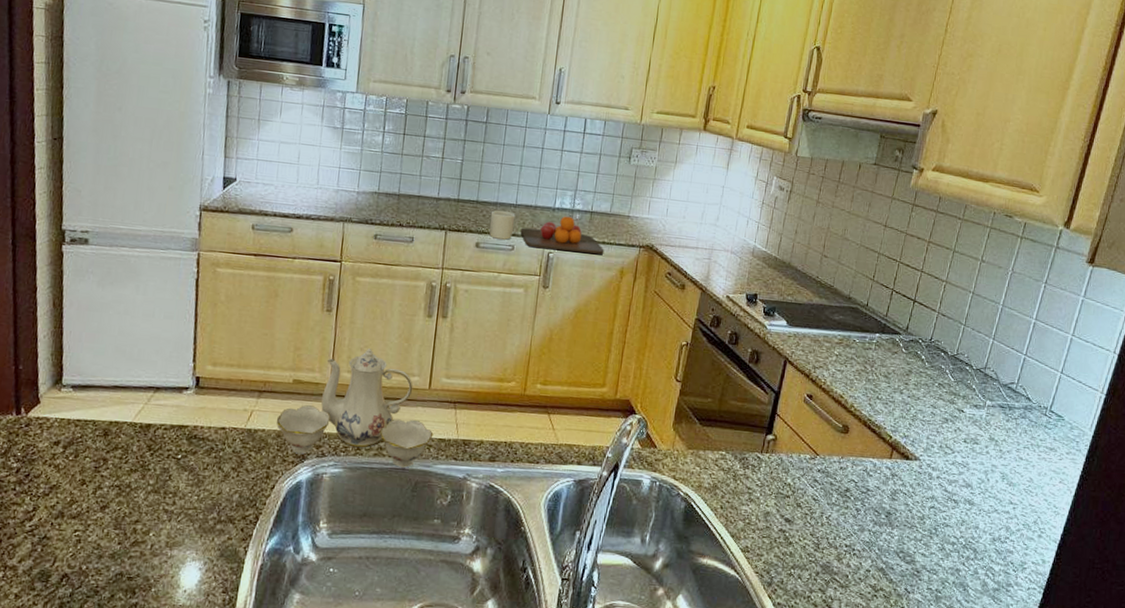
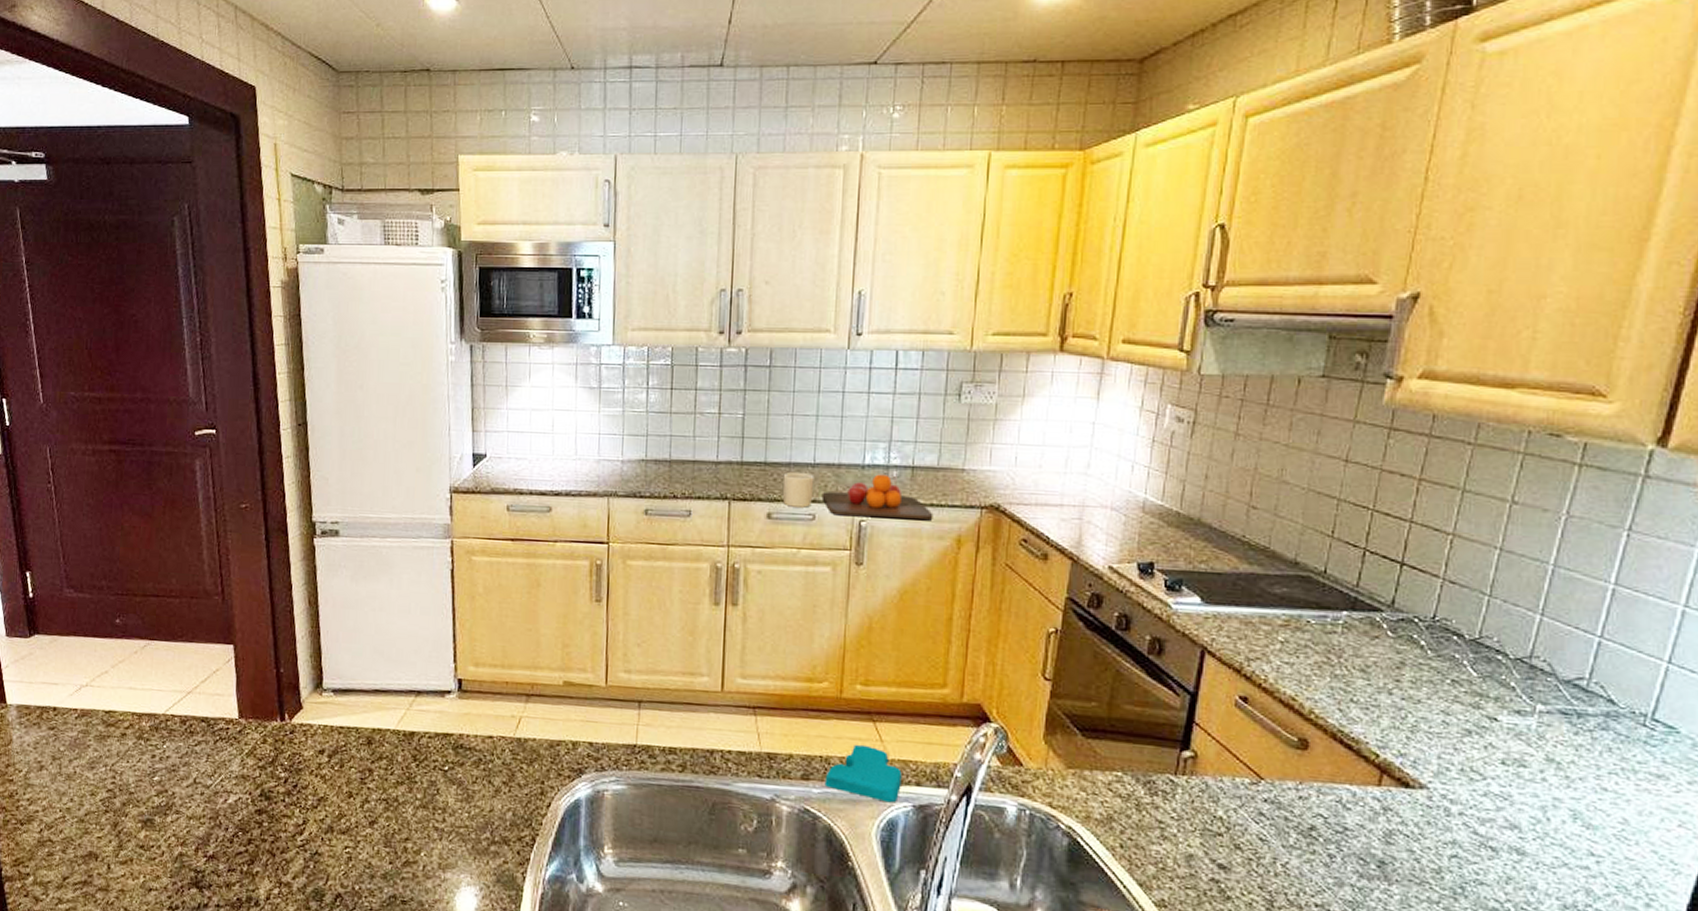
tea set: present [276,347,439,468] -> none [547,643,738,786]
sponge: none [507,432,567,479] -> present [824,744,902,803]

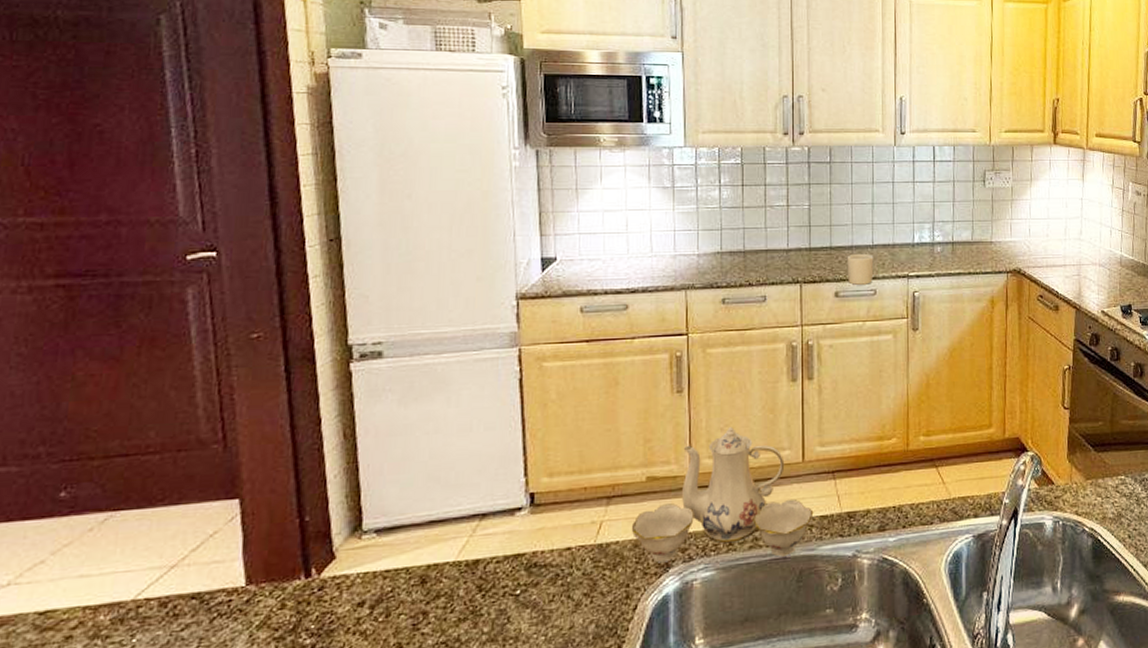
tea set: none [547,643,738,786] -> present [631,426,821,562]
chopping board: present [821,474,933,521] -> none [881,250,971,289]
sponge: present [824,744,902,803] -> none [898,489,962,538]

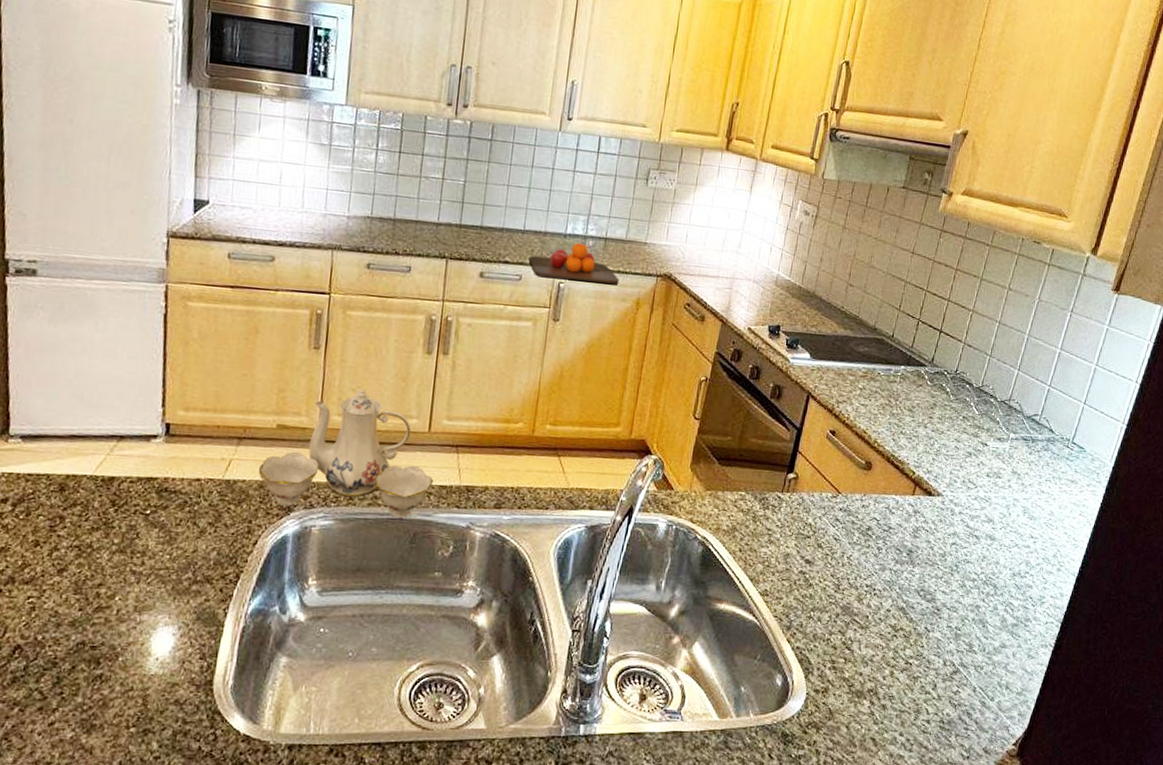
mug: present [847,253,874,285] -> none [494,236,524,269]
chopping board: none [881,250,971,289] -> present [528,242,619,285]

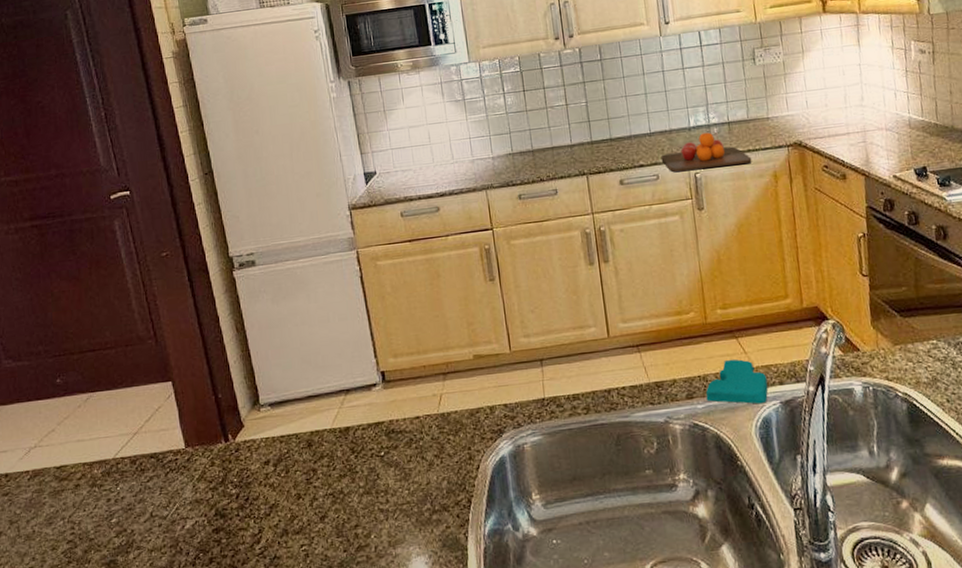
tea set: present [258,388,440,518] -> none [466,308,632,428]
sponge: none [513,476,579,525] -> present [705,359,768,404]

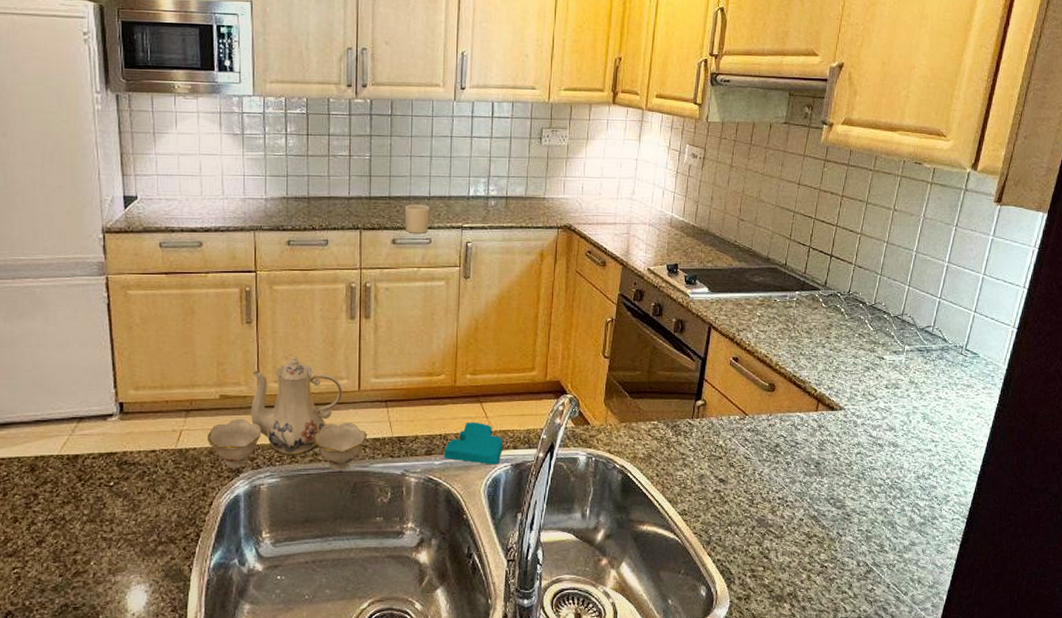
tea set: none [466,308,632,428] -> present [207,355,374,470]
mug: none [627,141,654,172] -> present [404,204,430,233]
chopping board: present [660,132,752,173] -> none [436,204,523,240]

